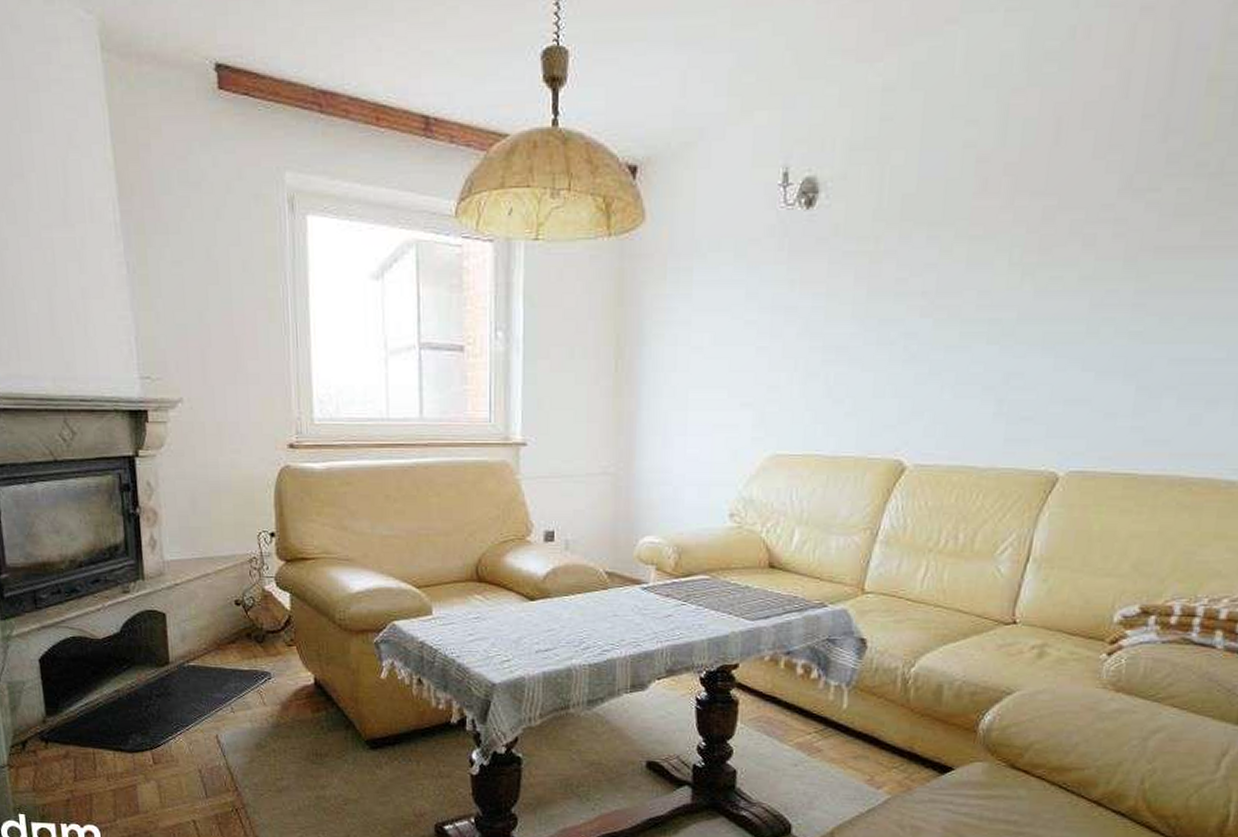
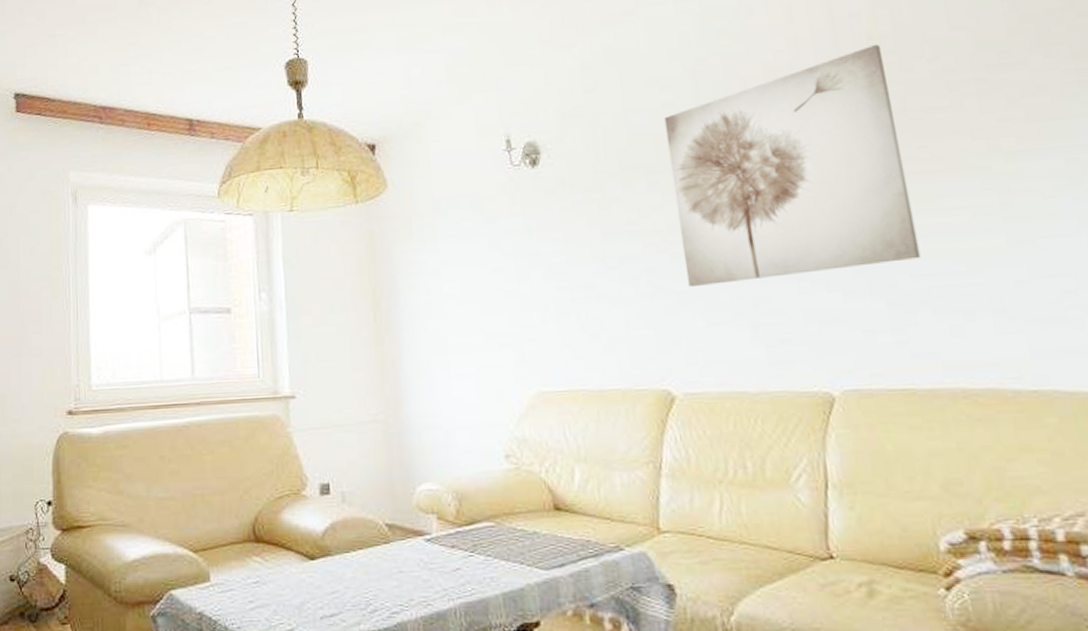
wall art: none [944,87,1219,357] -> present [664,44,921,288]

